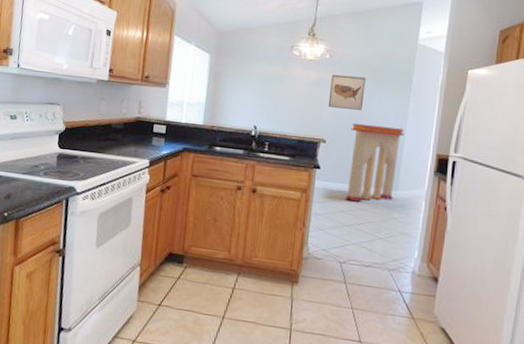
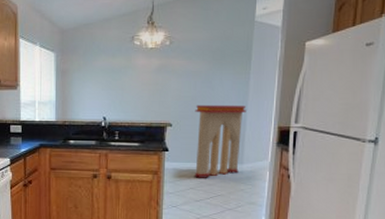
wall art: present [328,74,366,110] -> none [171,59,206,92]

